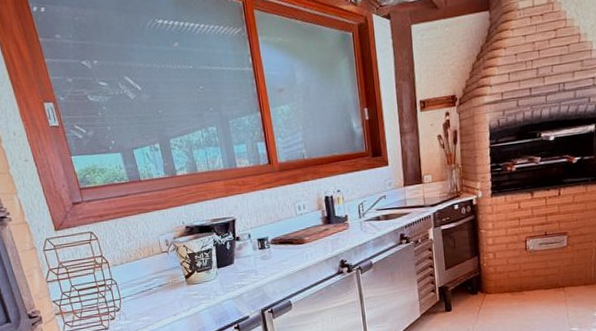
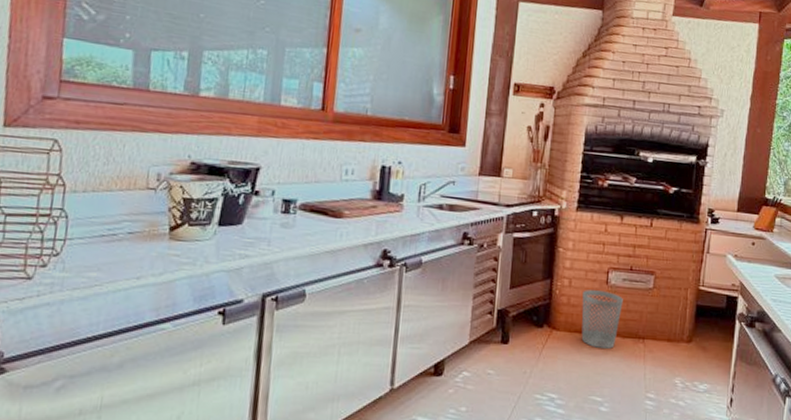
wastebasket: none [506,256,542,301] -> present [581,290,623,349]

